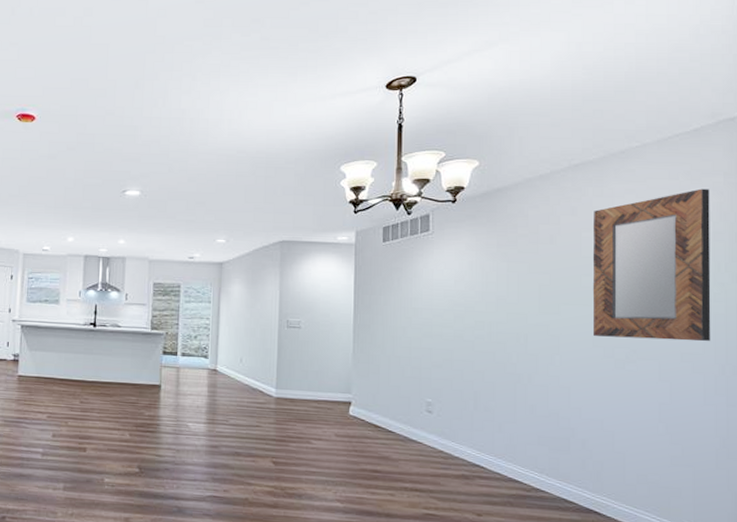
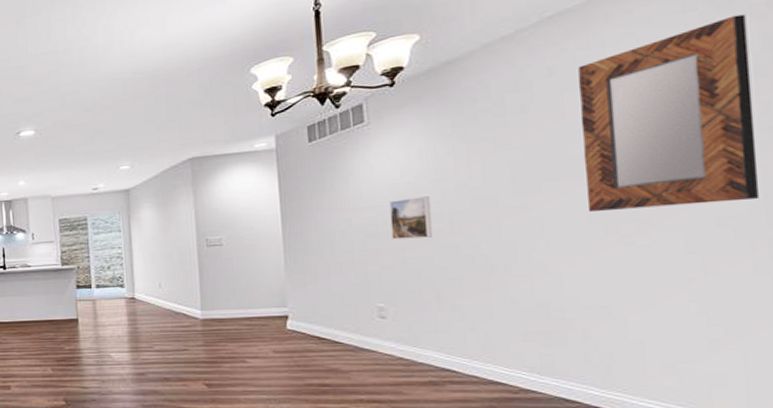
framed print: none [443,305,476,343] -> present [389,196,433,240]

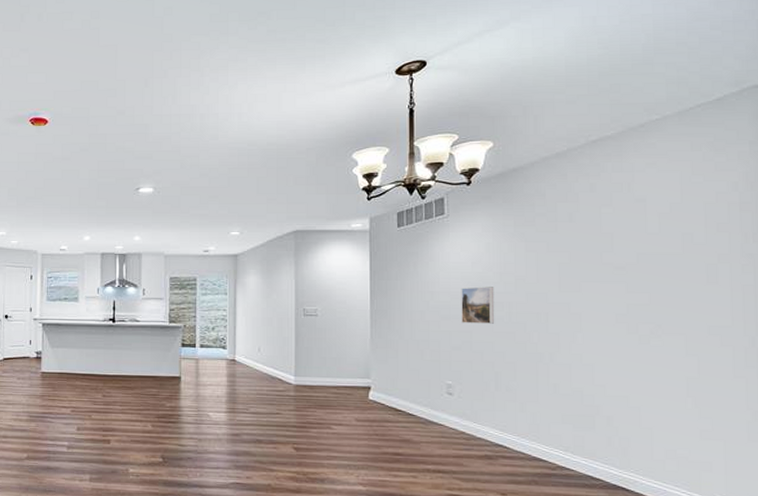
home mirror: present [578,14,760,211] -> none [612,159,740,314]

